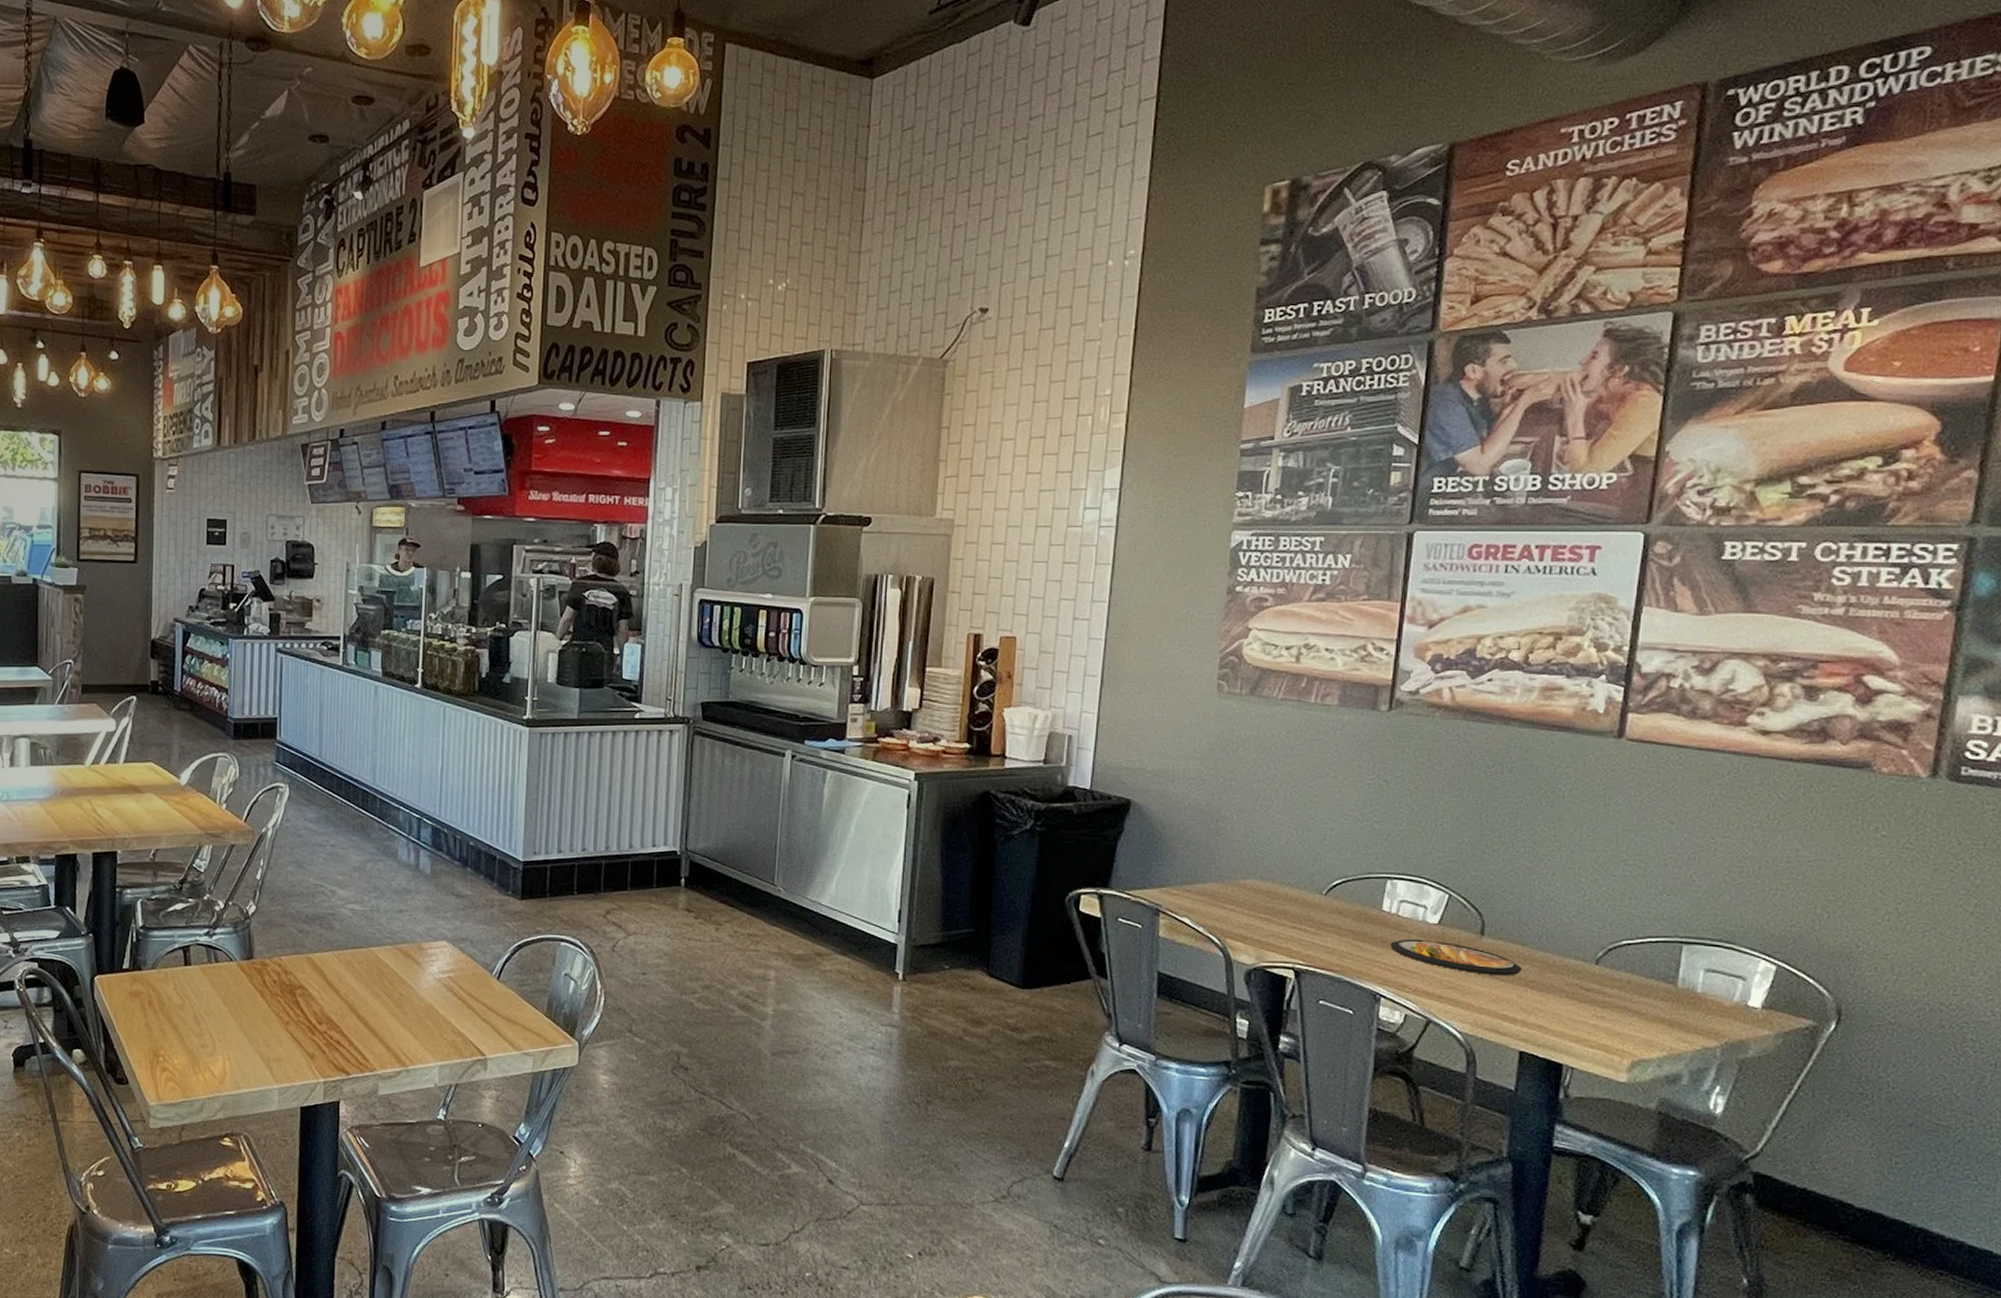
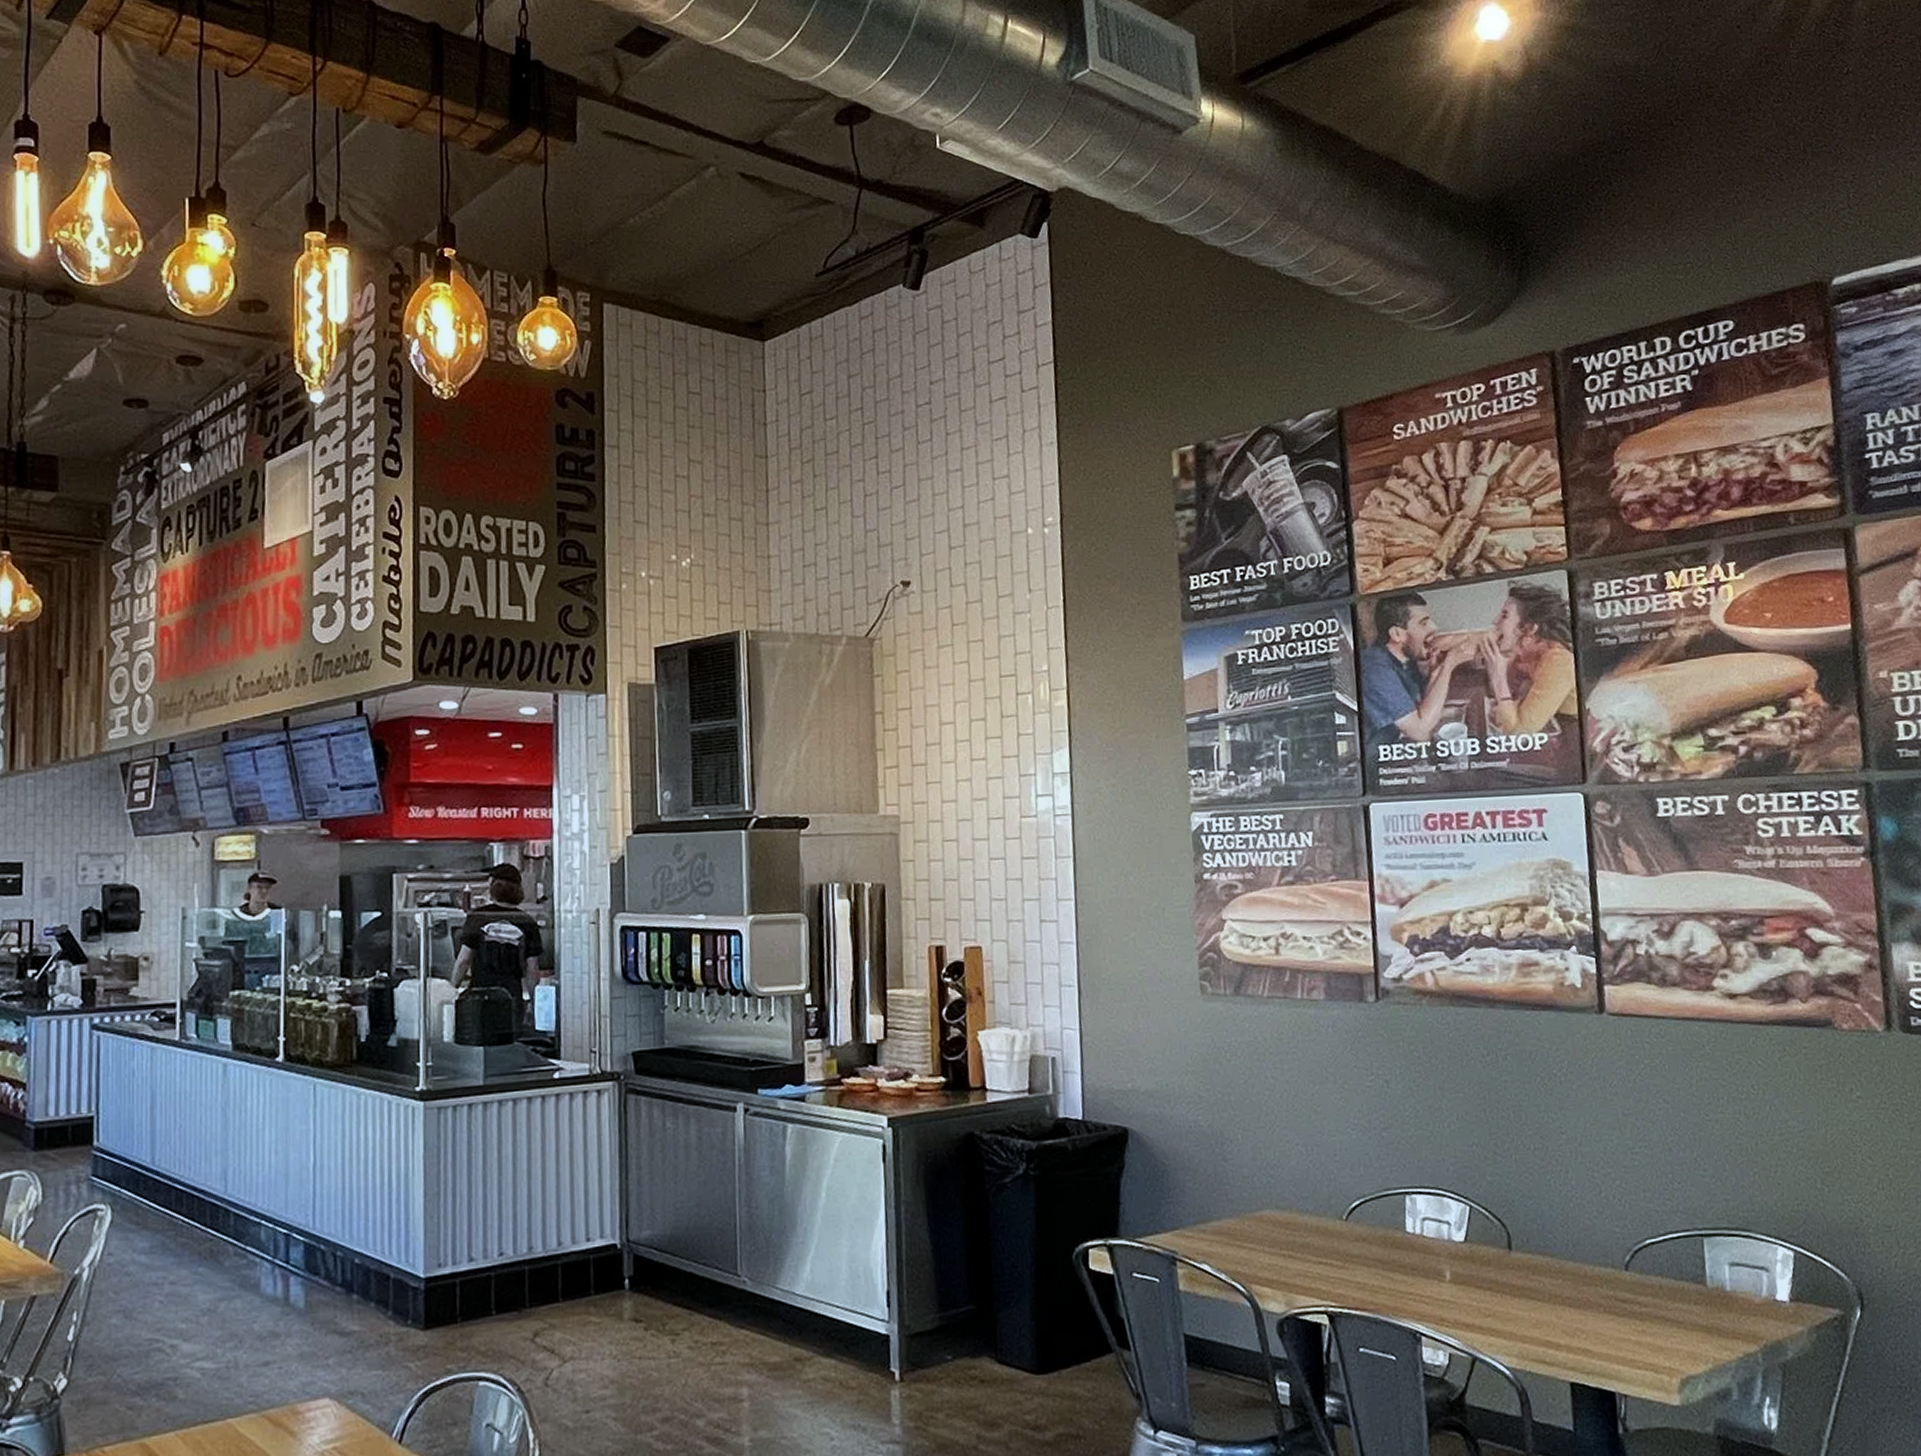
dish: present [1390,939,1522,975] -> none [1420,1261,1556,1296]

